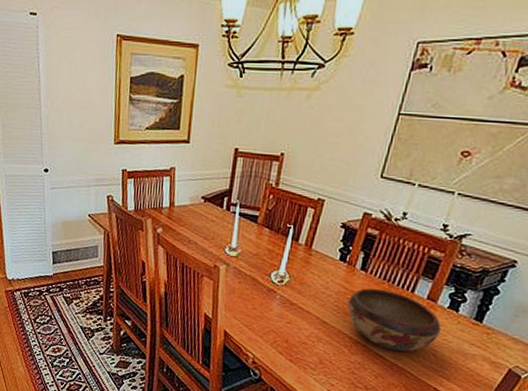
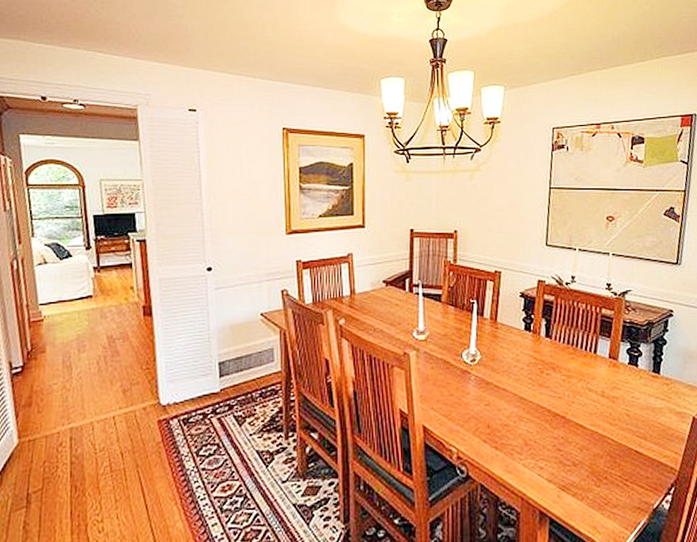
decorative bowl: present [348,288,441,352] -> none [540,354,628,418]

